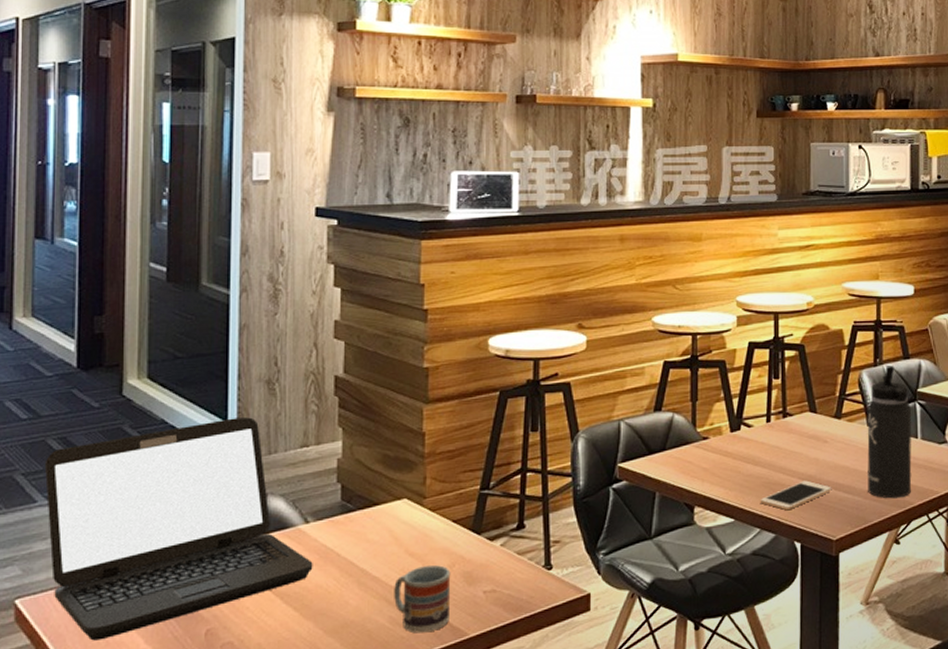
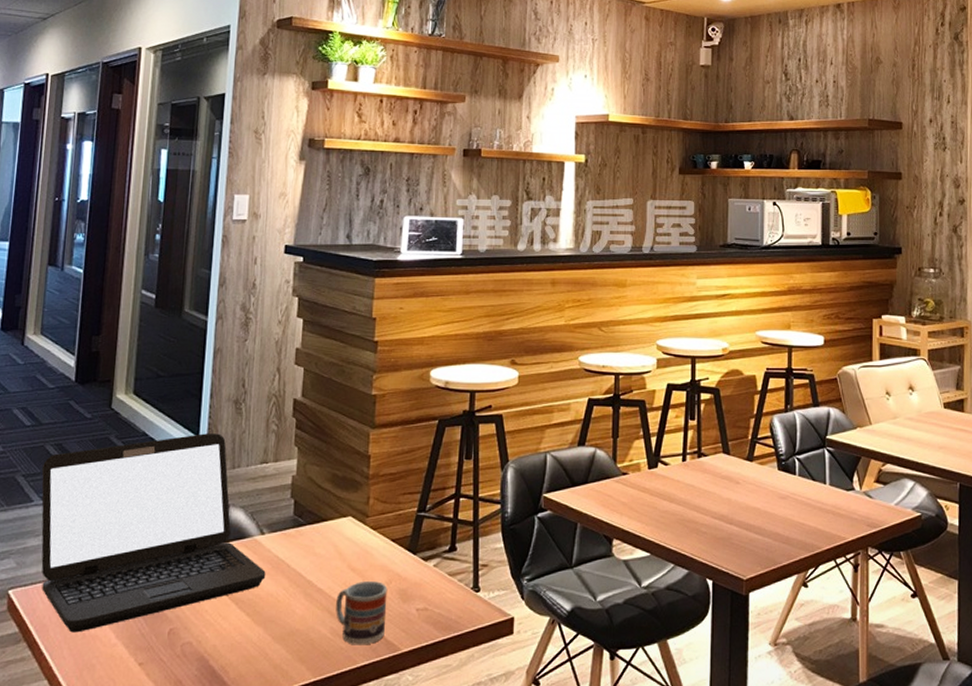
cell phone: present [761,480,832,511] -> none [675,519,743,548]
thermos bottle: present [867,366,912,499] -> none [777,412,821,542]

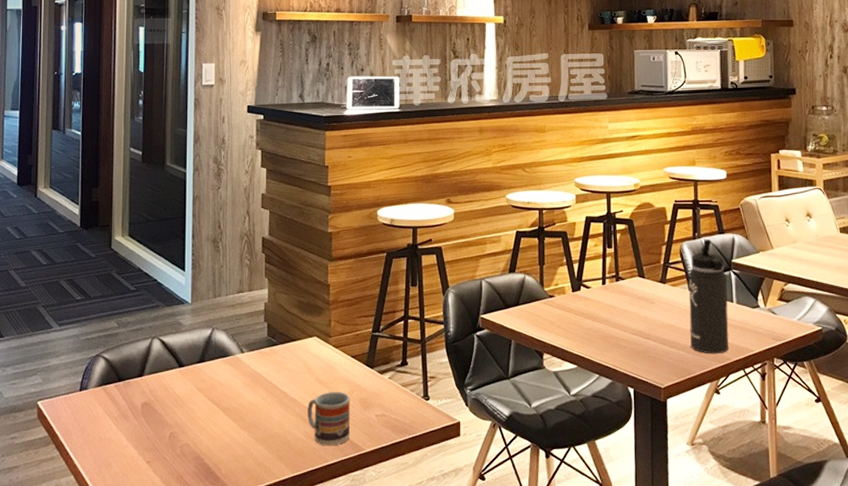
laptop: present [41,433,266,633] -> none [58,268,247,436]
thermos bottle: none [777,412,821,542] -> present [688,239,729,354]

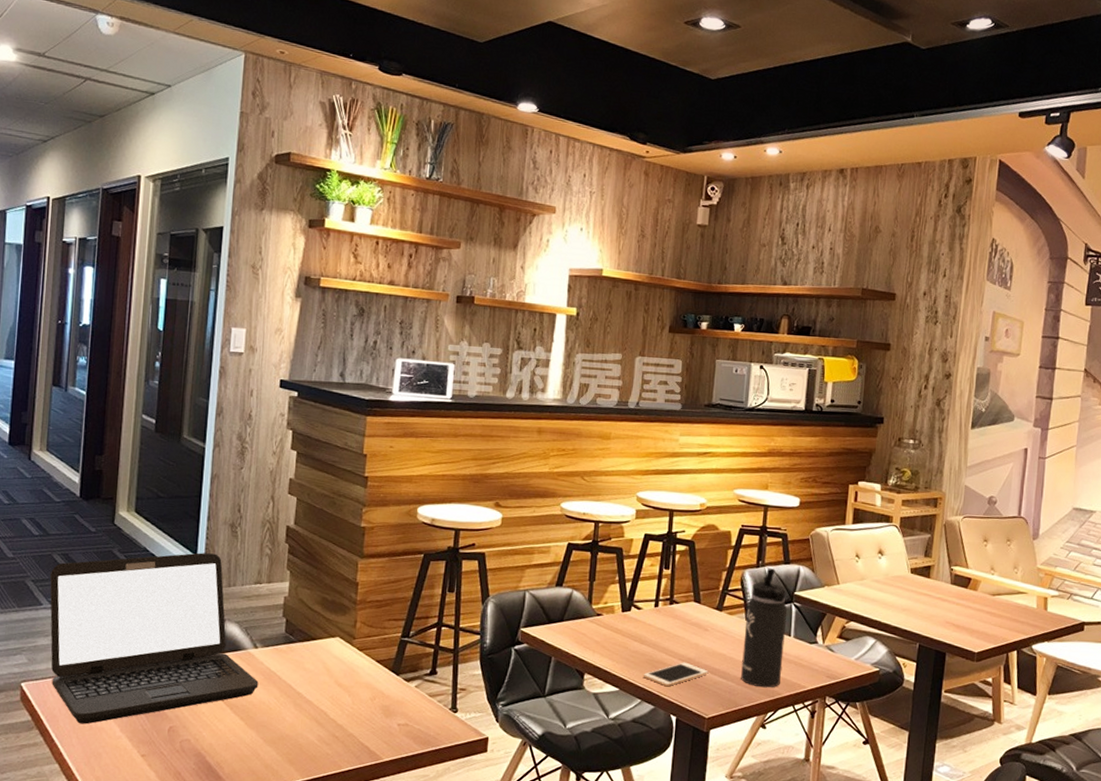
laptop: none [58,268,247,436] -> present [50,553,259,724]
cup: present [307,392,351,446] -> none [323,696,372,753]
cell phone: none [599,335,660,361] -> present [644,662,709,687]

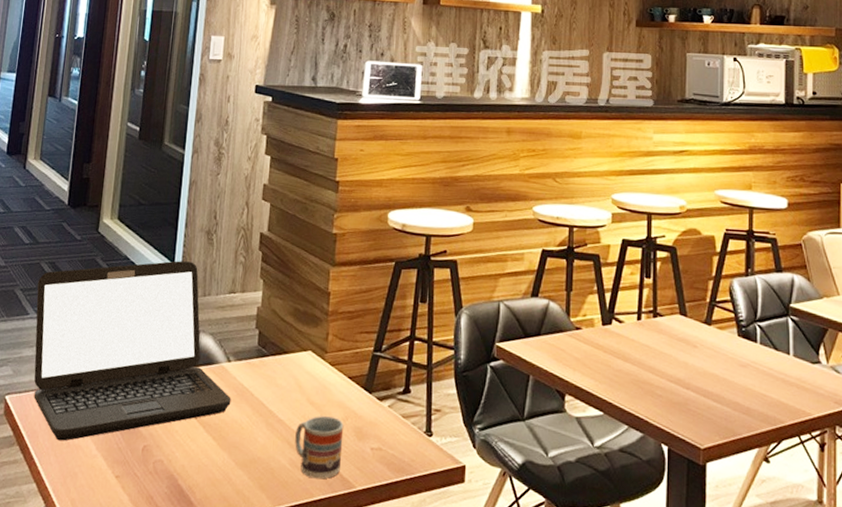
cup: none [323,696,372,753] -> present [295,416,344,479]
cell phone: present [644,662,709,687] -> none [630,383,701,412]
thermos bottle: present [741,568,788,688] -> none [737,277,784,415]

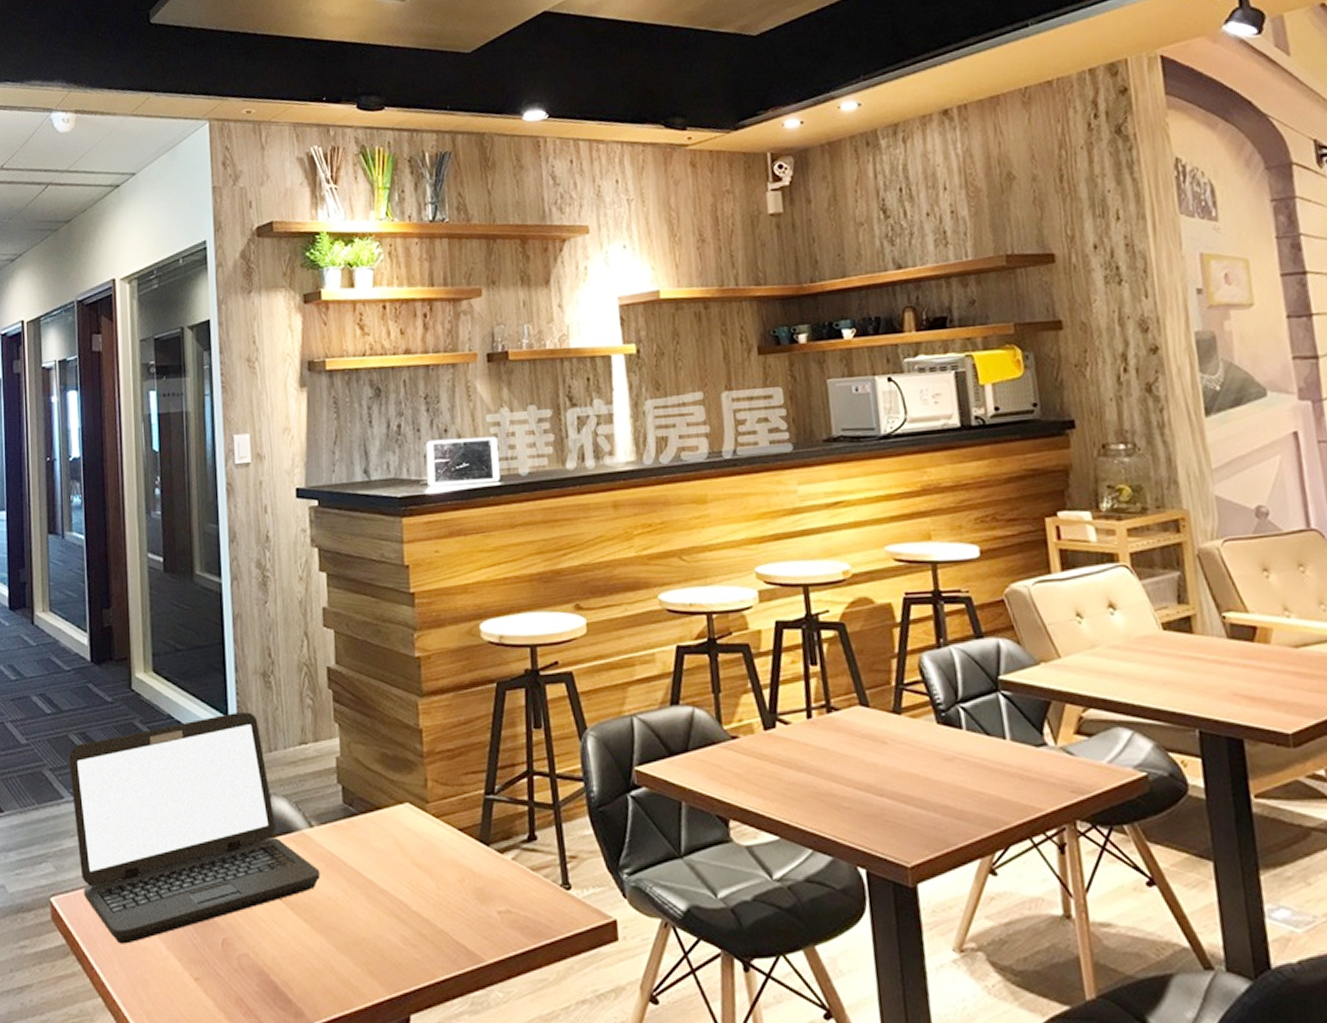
cup: present [295,416,344,479] -> none [403,879,464,956]

